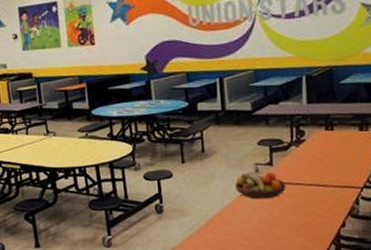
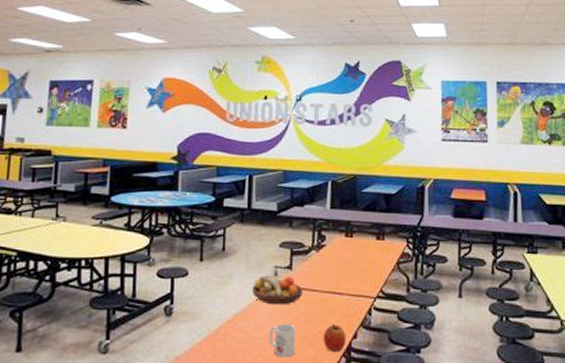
mug: none [256,216,284,246] -> present [268,324,296,357]
apple: none [310,214,335,240] -> present [323,324,346,352]

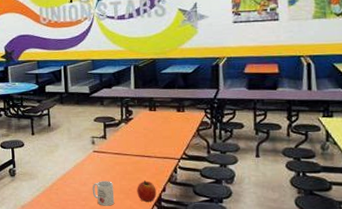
fruit bowl: present [252,274,303,305] -> none [75,143,117,167]

